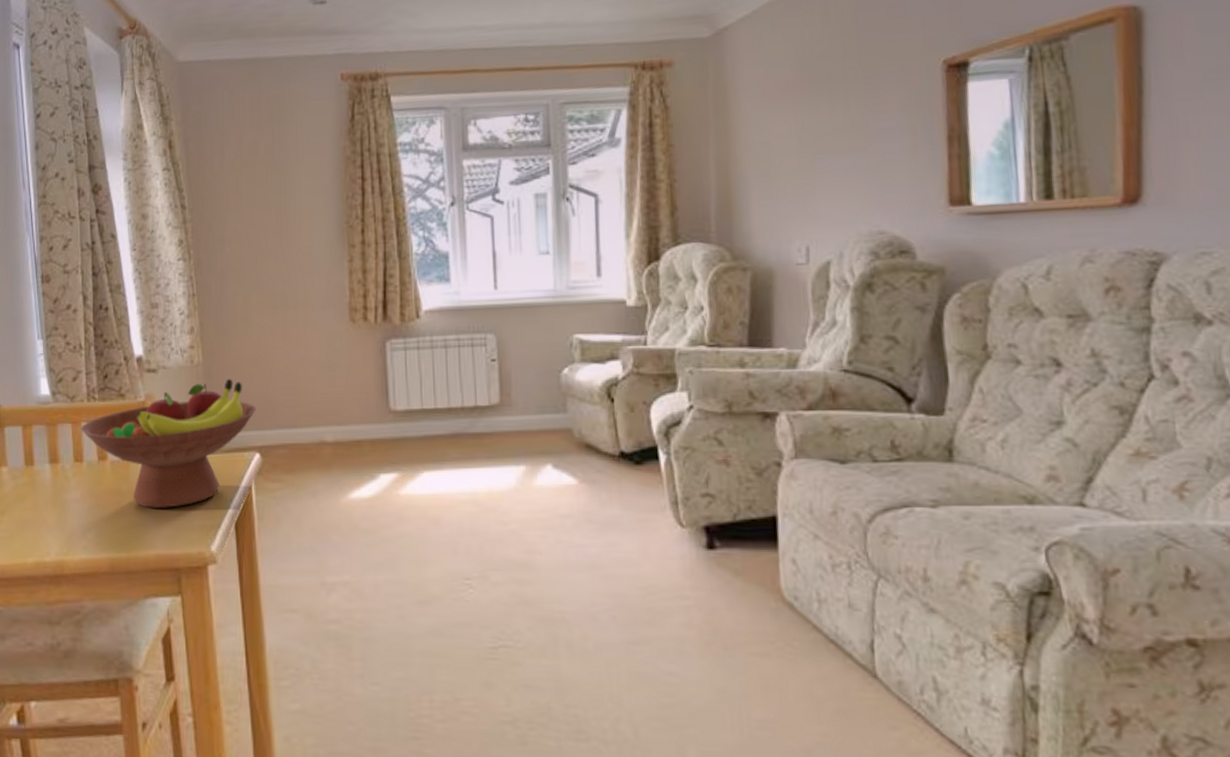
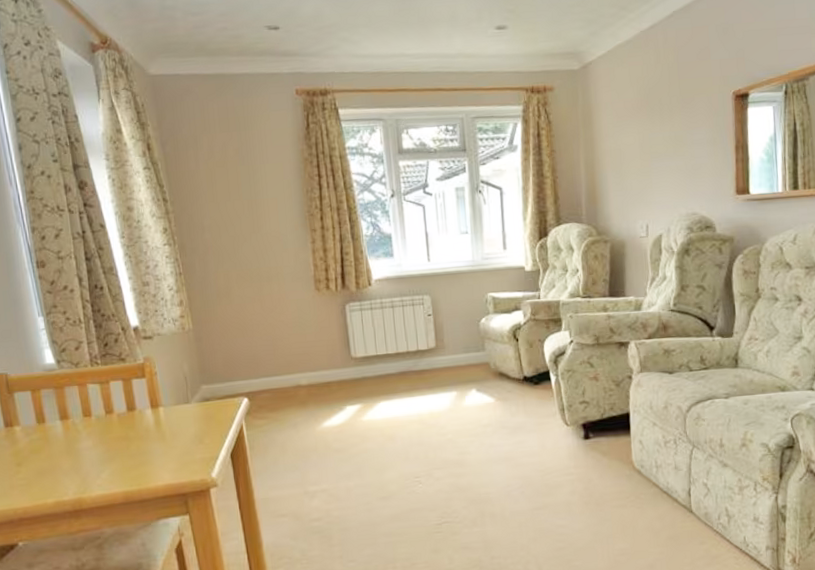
fruit bowl: present [81,379,256,508] -> none [87,341,242,449]

